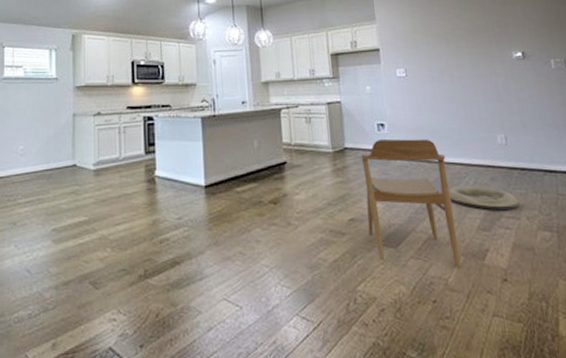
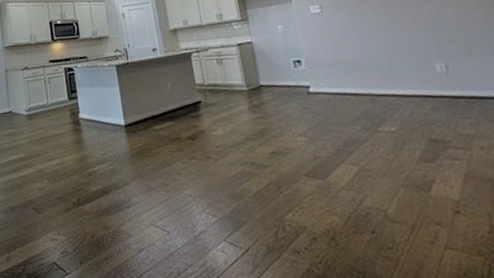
chair: present [360,138,461,268] -> none [277,72,402,199]
dog bed: present [448,186,519,211] -> none [379,116,469,142]

